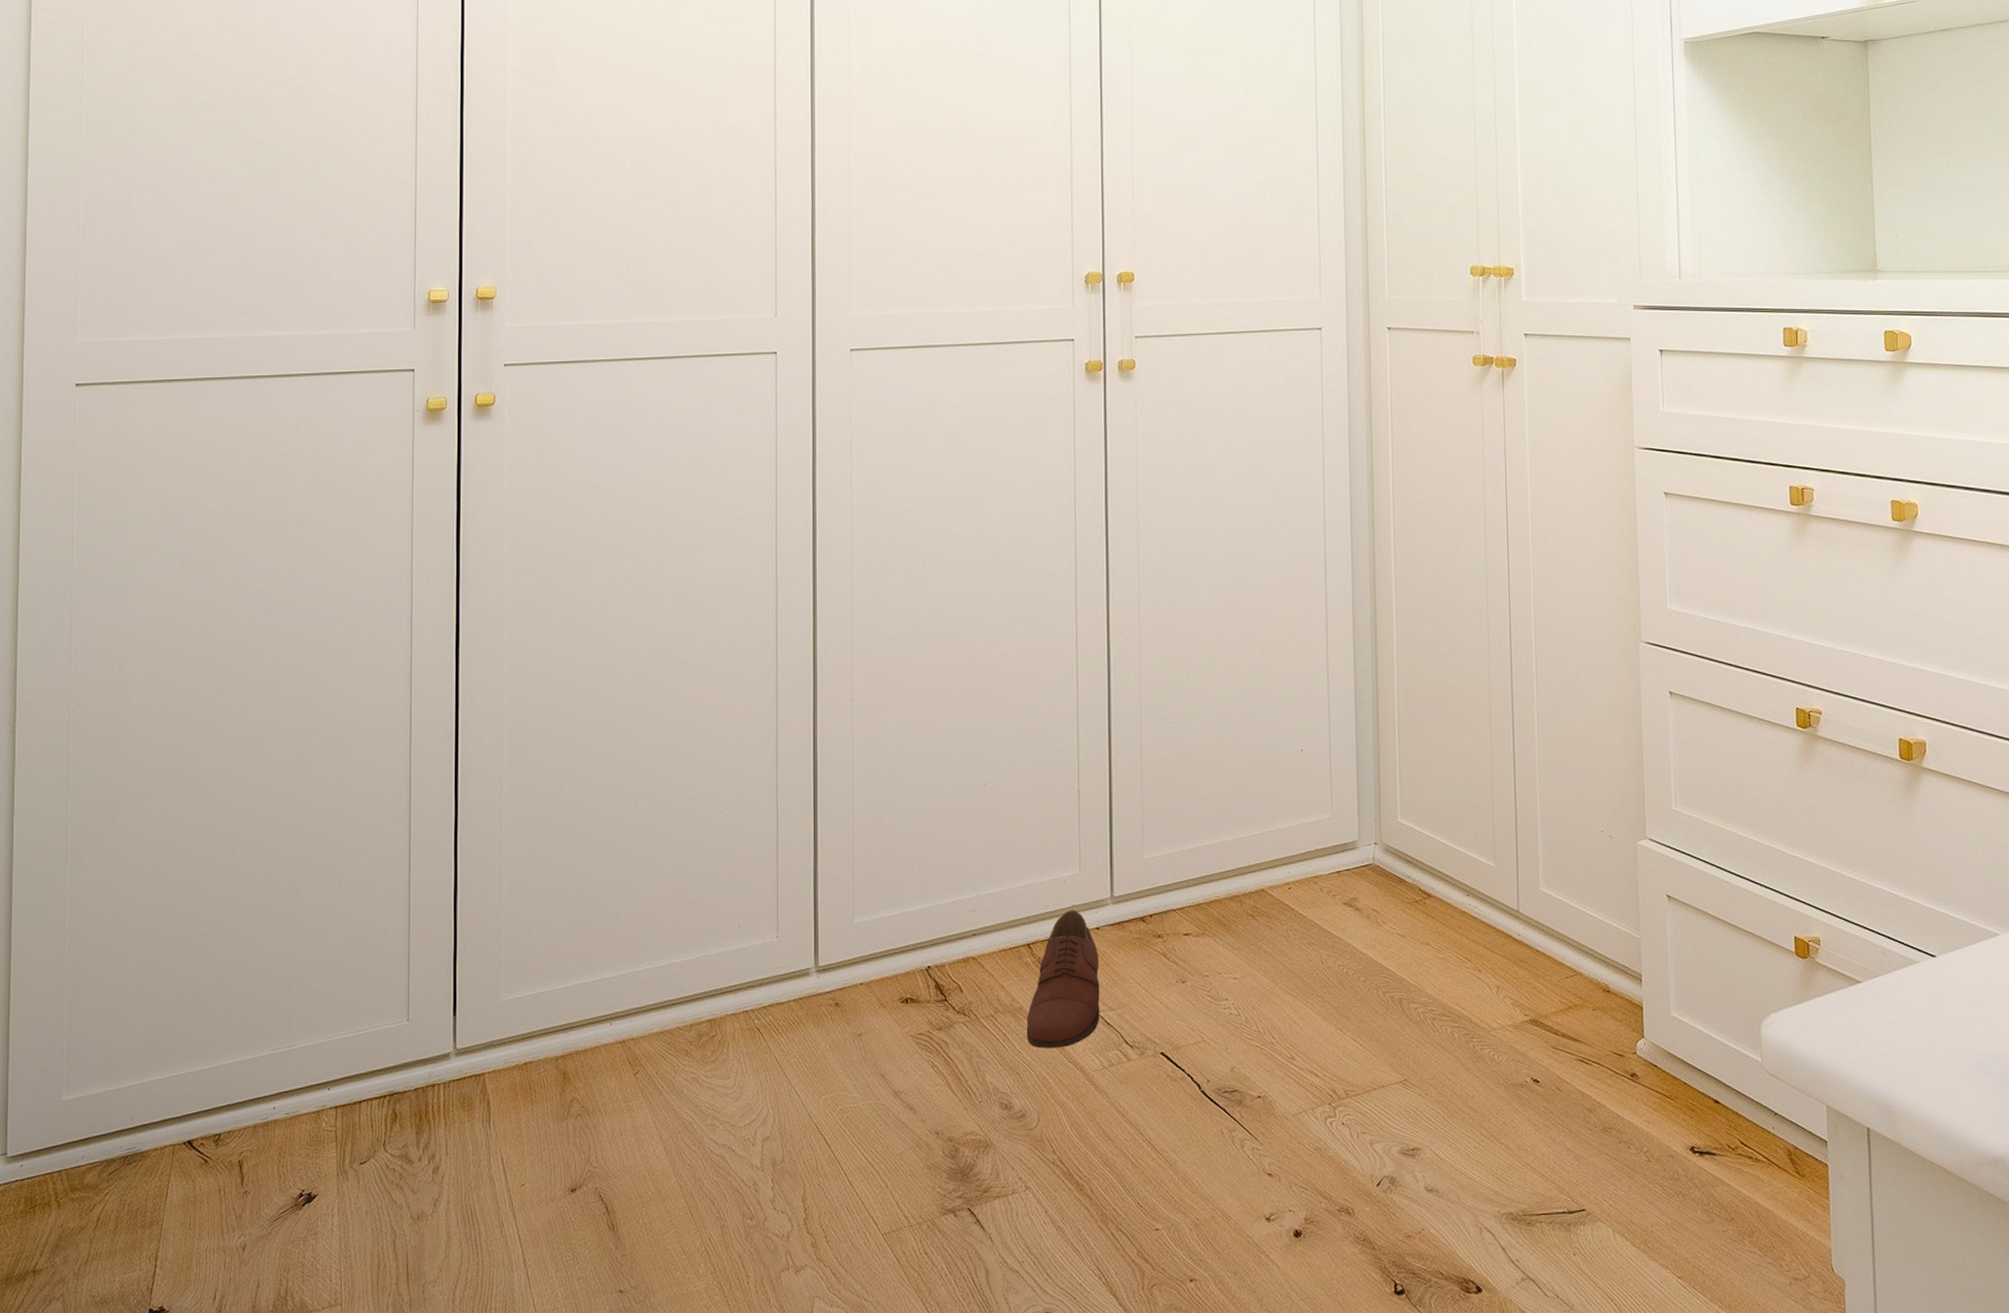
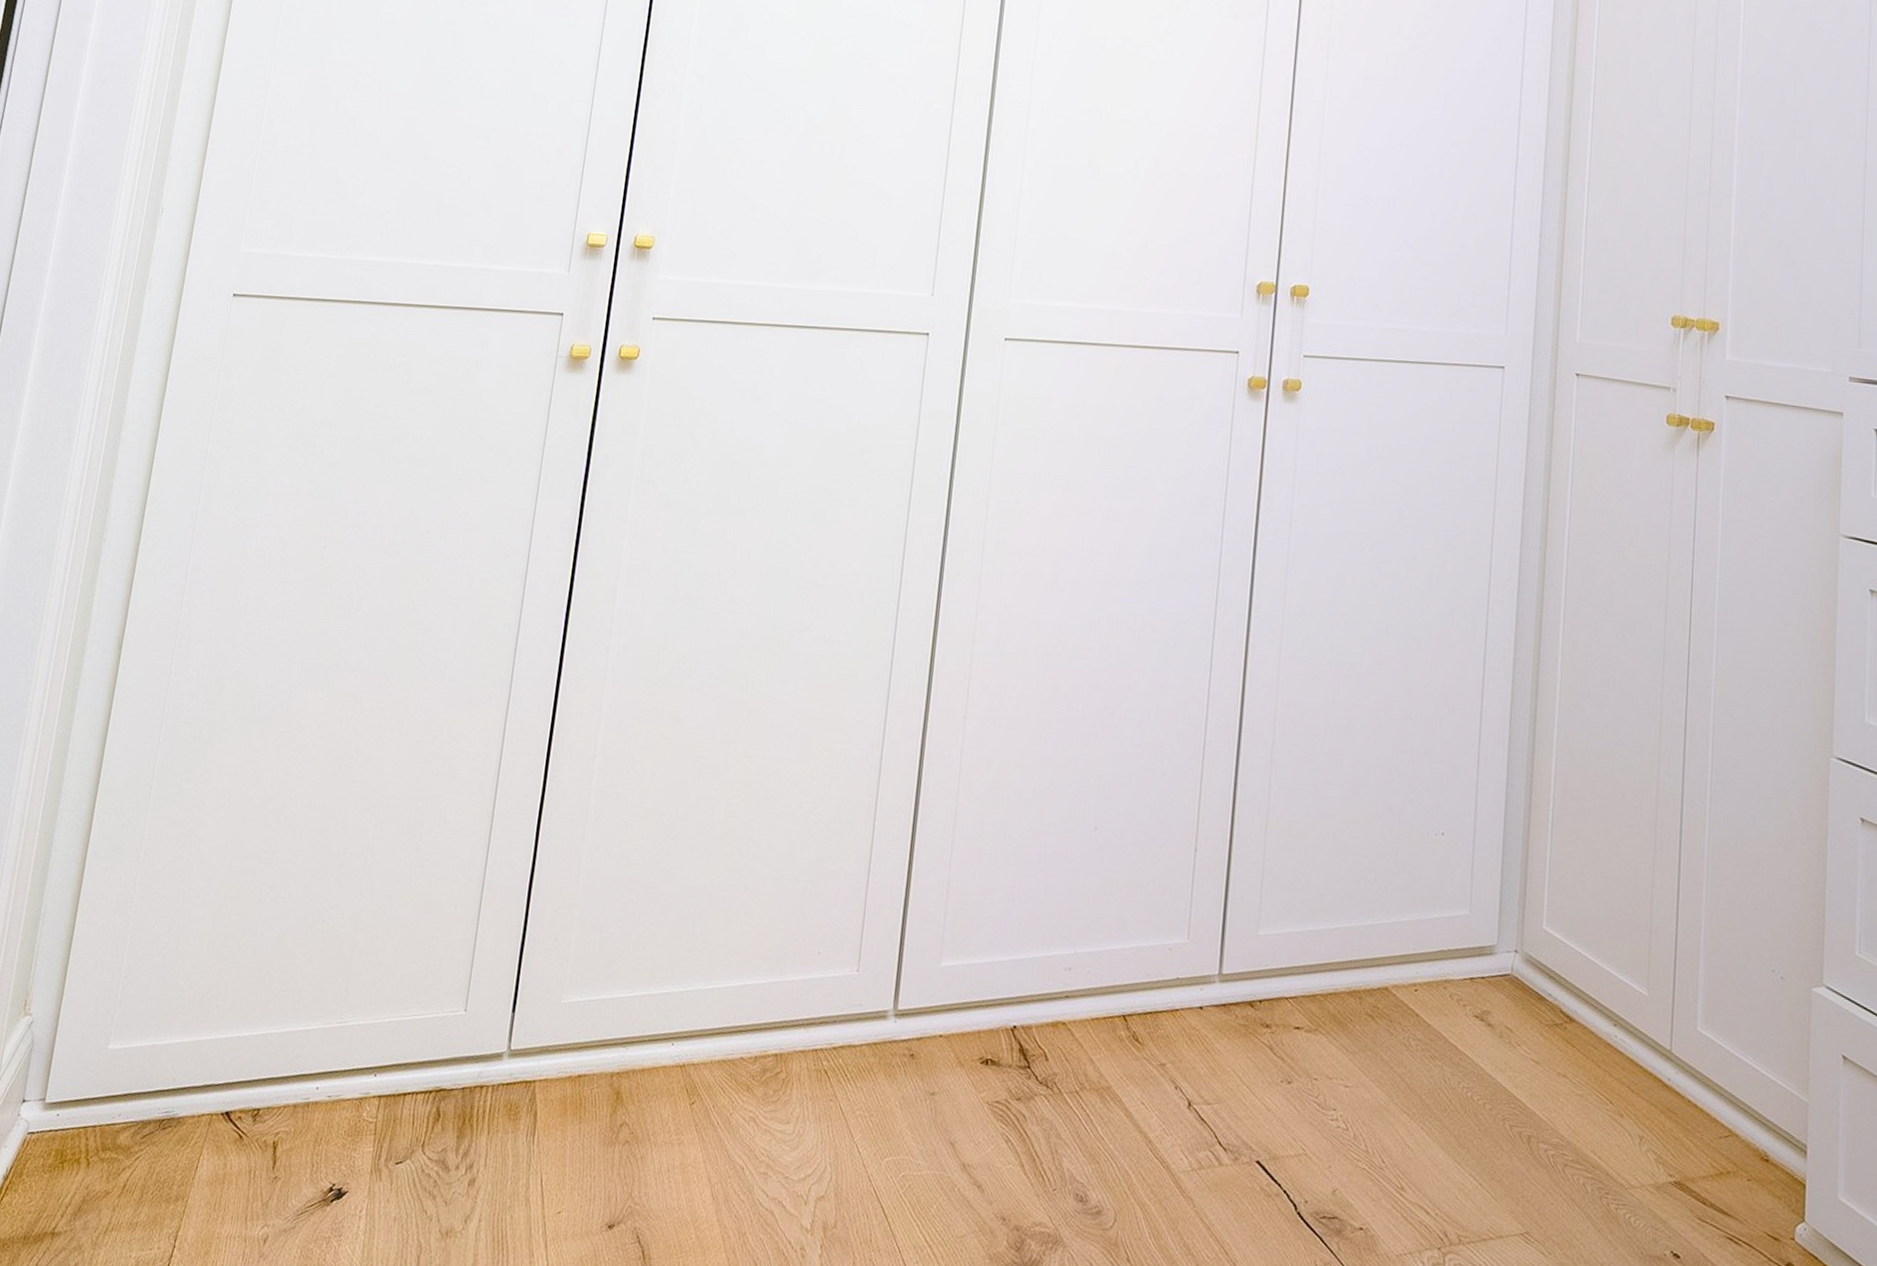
shoe: present [1026,910,1100,1049] -> none [1111,982,1200,1140]

